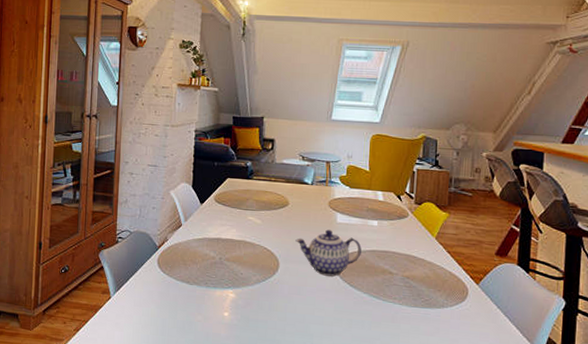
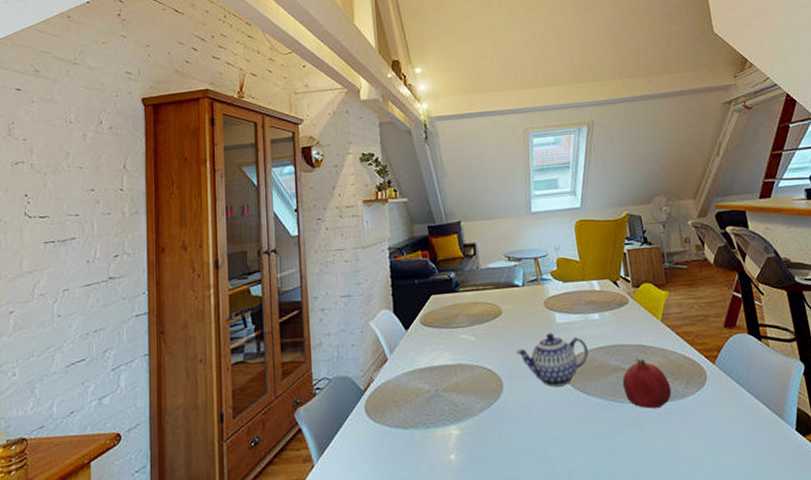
fruit: none [387,267,432,312] -> present [622,358,672,409]

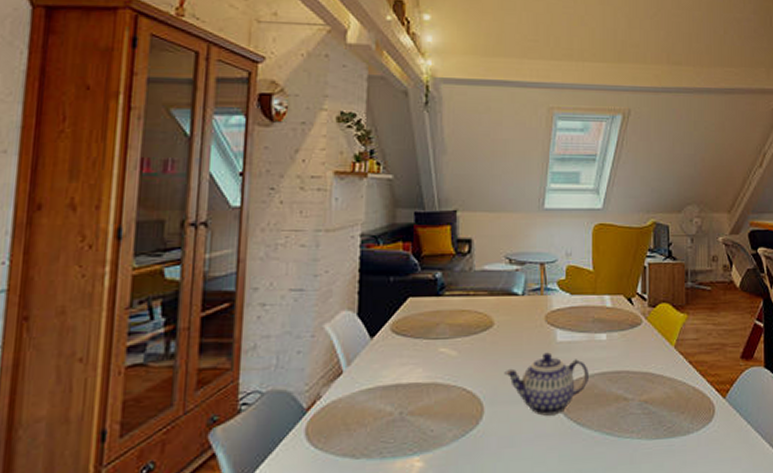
fruit: present [622,358,672,409] -> none [622,388,675,445]

